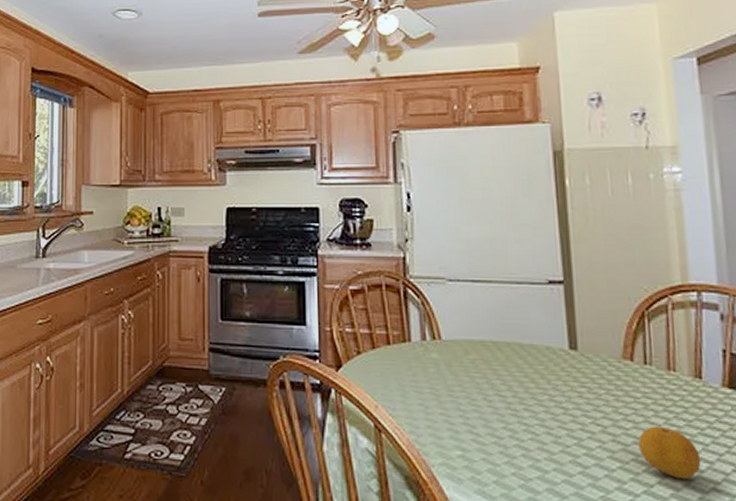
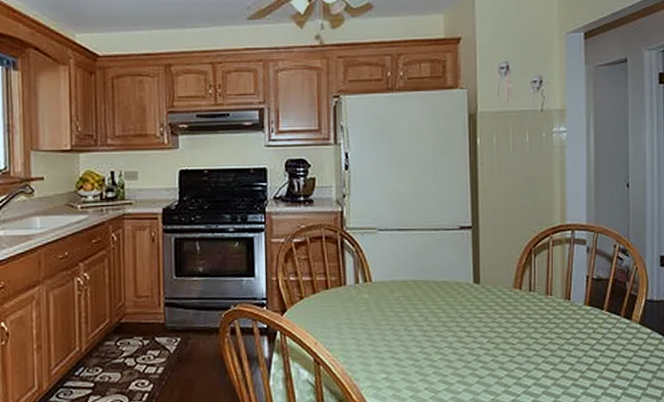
fruit: present [638,426,702,480] -> none [522,340,566,380]

